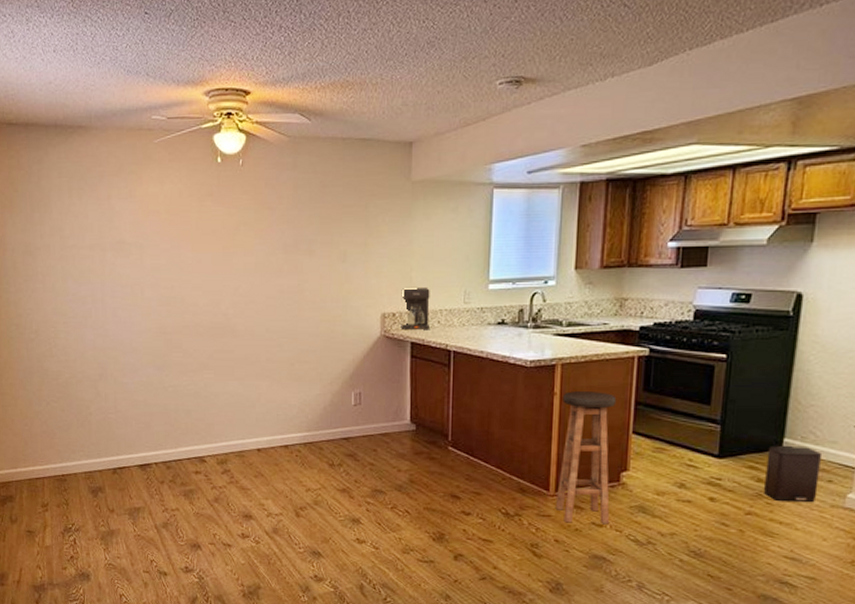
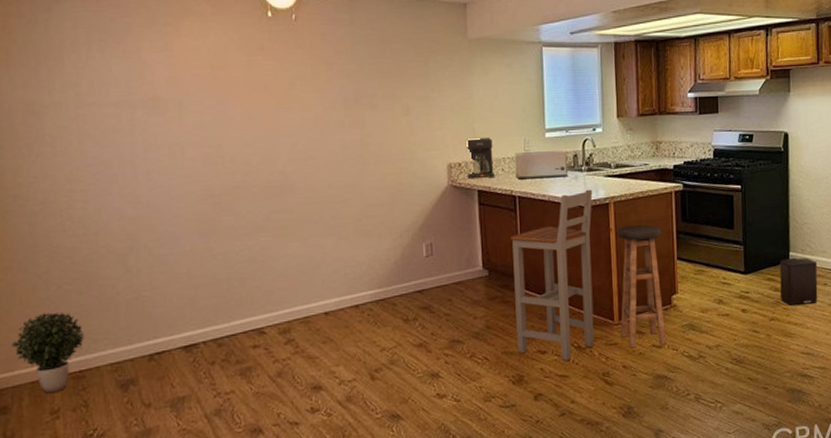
potted plant: none [15,424,66,490] -> present [11,312,85,394]
bar stool: none [441,348,538,526] -> present [511,189,595,362]
toaster: none [452,303,512,333] -> present [515,149,569,180]

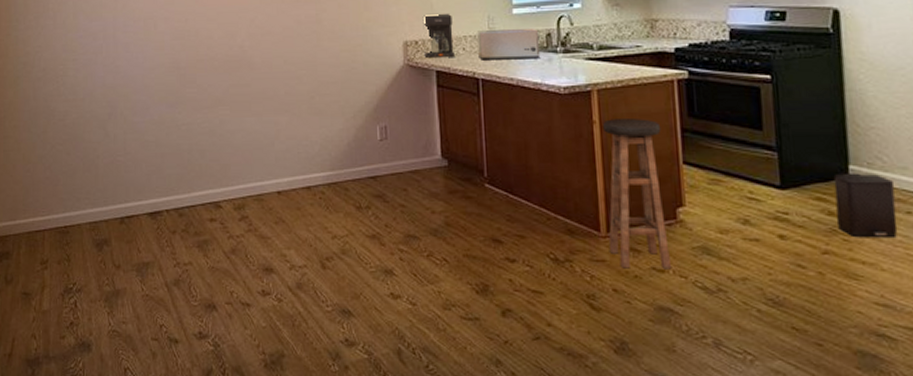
potted plant: present [11,312,85,394] -> none [15,170,70,245]
bar stool: present [511,189,595,362] -> none [473,73,576,275]

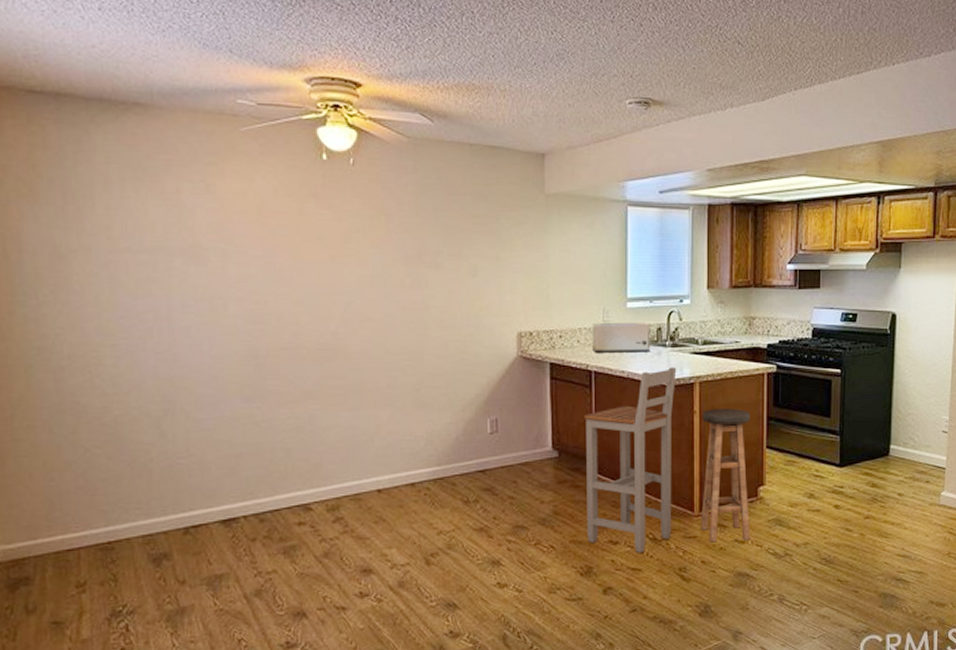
coffee maker: present [424,14,456,59] -> none [538,305,570,351]
bar stool: none [473,73,576,275] -> present [584,367,677,554]
pedal bin: present [833,173,898,238] -> none [877,451,921,504]

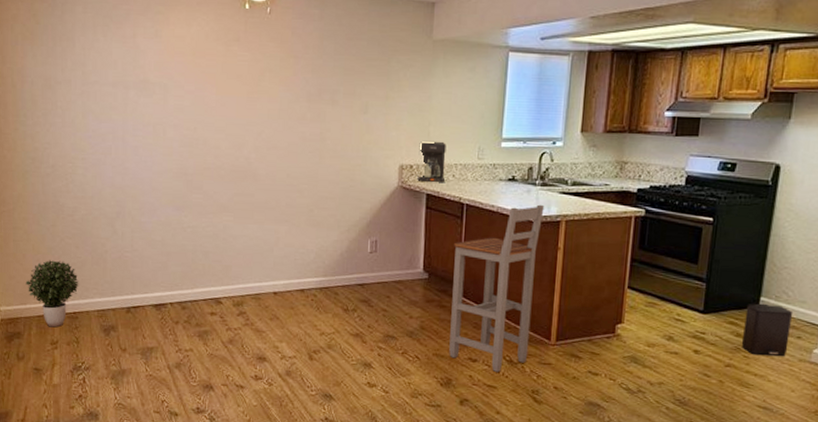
potted plant: none [34,477,114,565] -> present [25,260,79,328]
coffee maker: none [538,305,570,351] -> present [417,142,446,183]
toaster: present [592,322,651,353] -> none [466,159,523,190]
bar stool: present [700,408,751,543] -> none [555,247,615,374]
pedal bin: none [877,451,921,504] -> present [741,303,793,356]

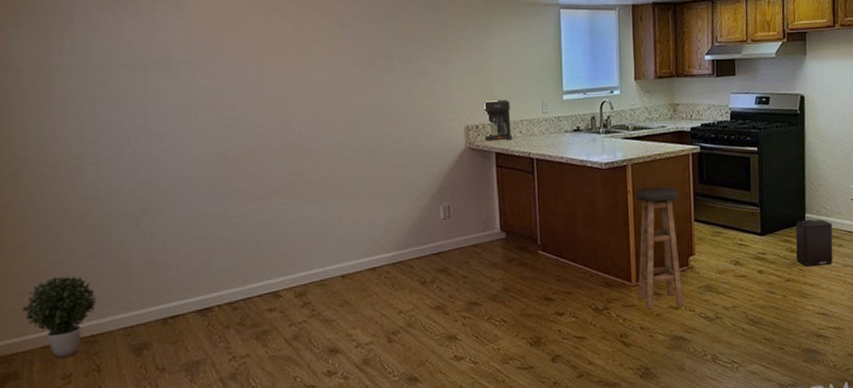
bar stool: present [449,204,545,373] -> none [528,151,612,323]
bar stool: none [555,247,615,374] -> present [635,187,683,310]

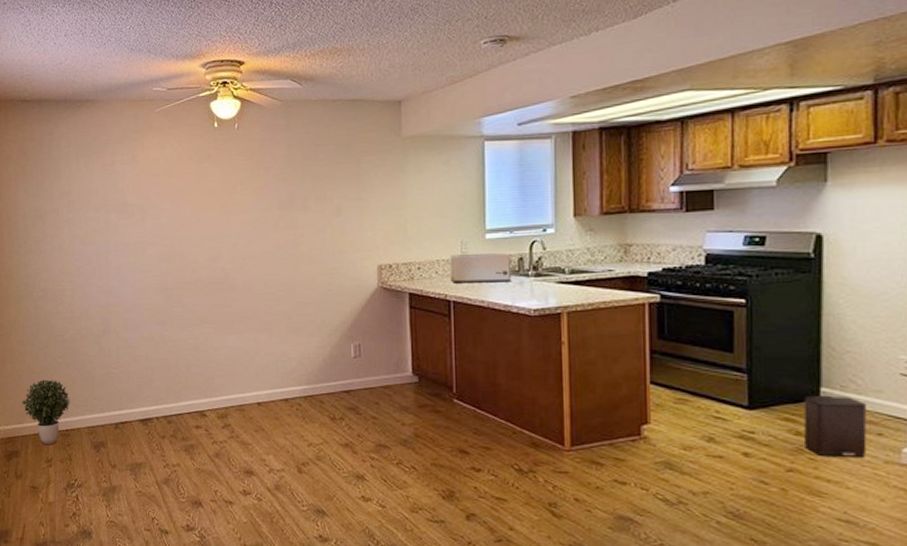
coffee maker: present [484,100,513,142] -> none [398,239,428,282]
toaster: none [532,112,586,142] -> present [450,252,512,283]
bar stool: present [635,187,683,310] -> none [572,340,632,482]

